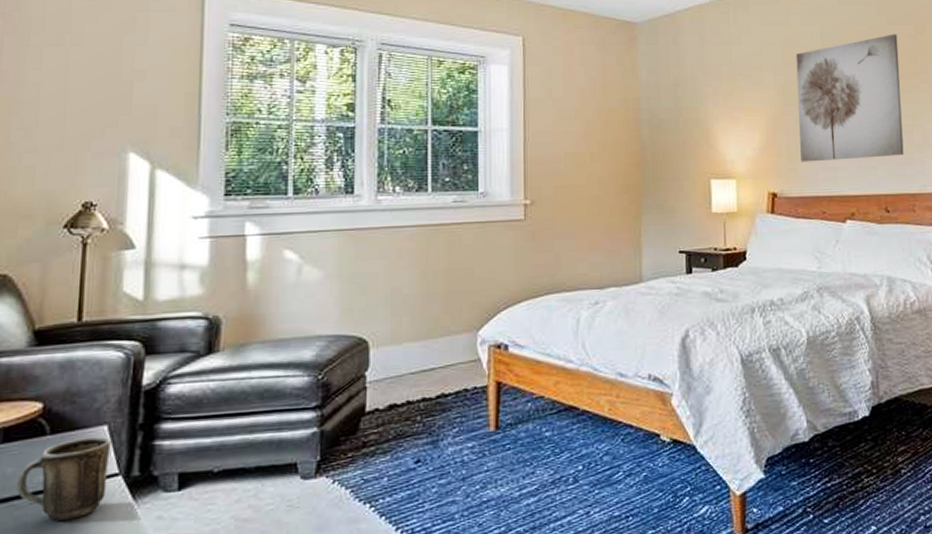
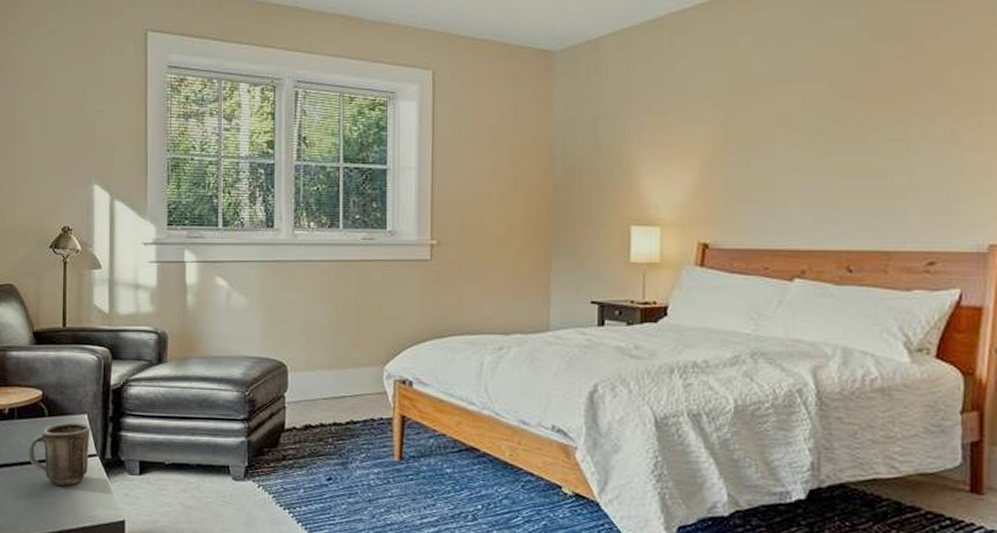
wall art: present [796,34,904,162] -> none [741,54,883,210]

